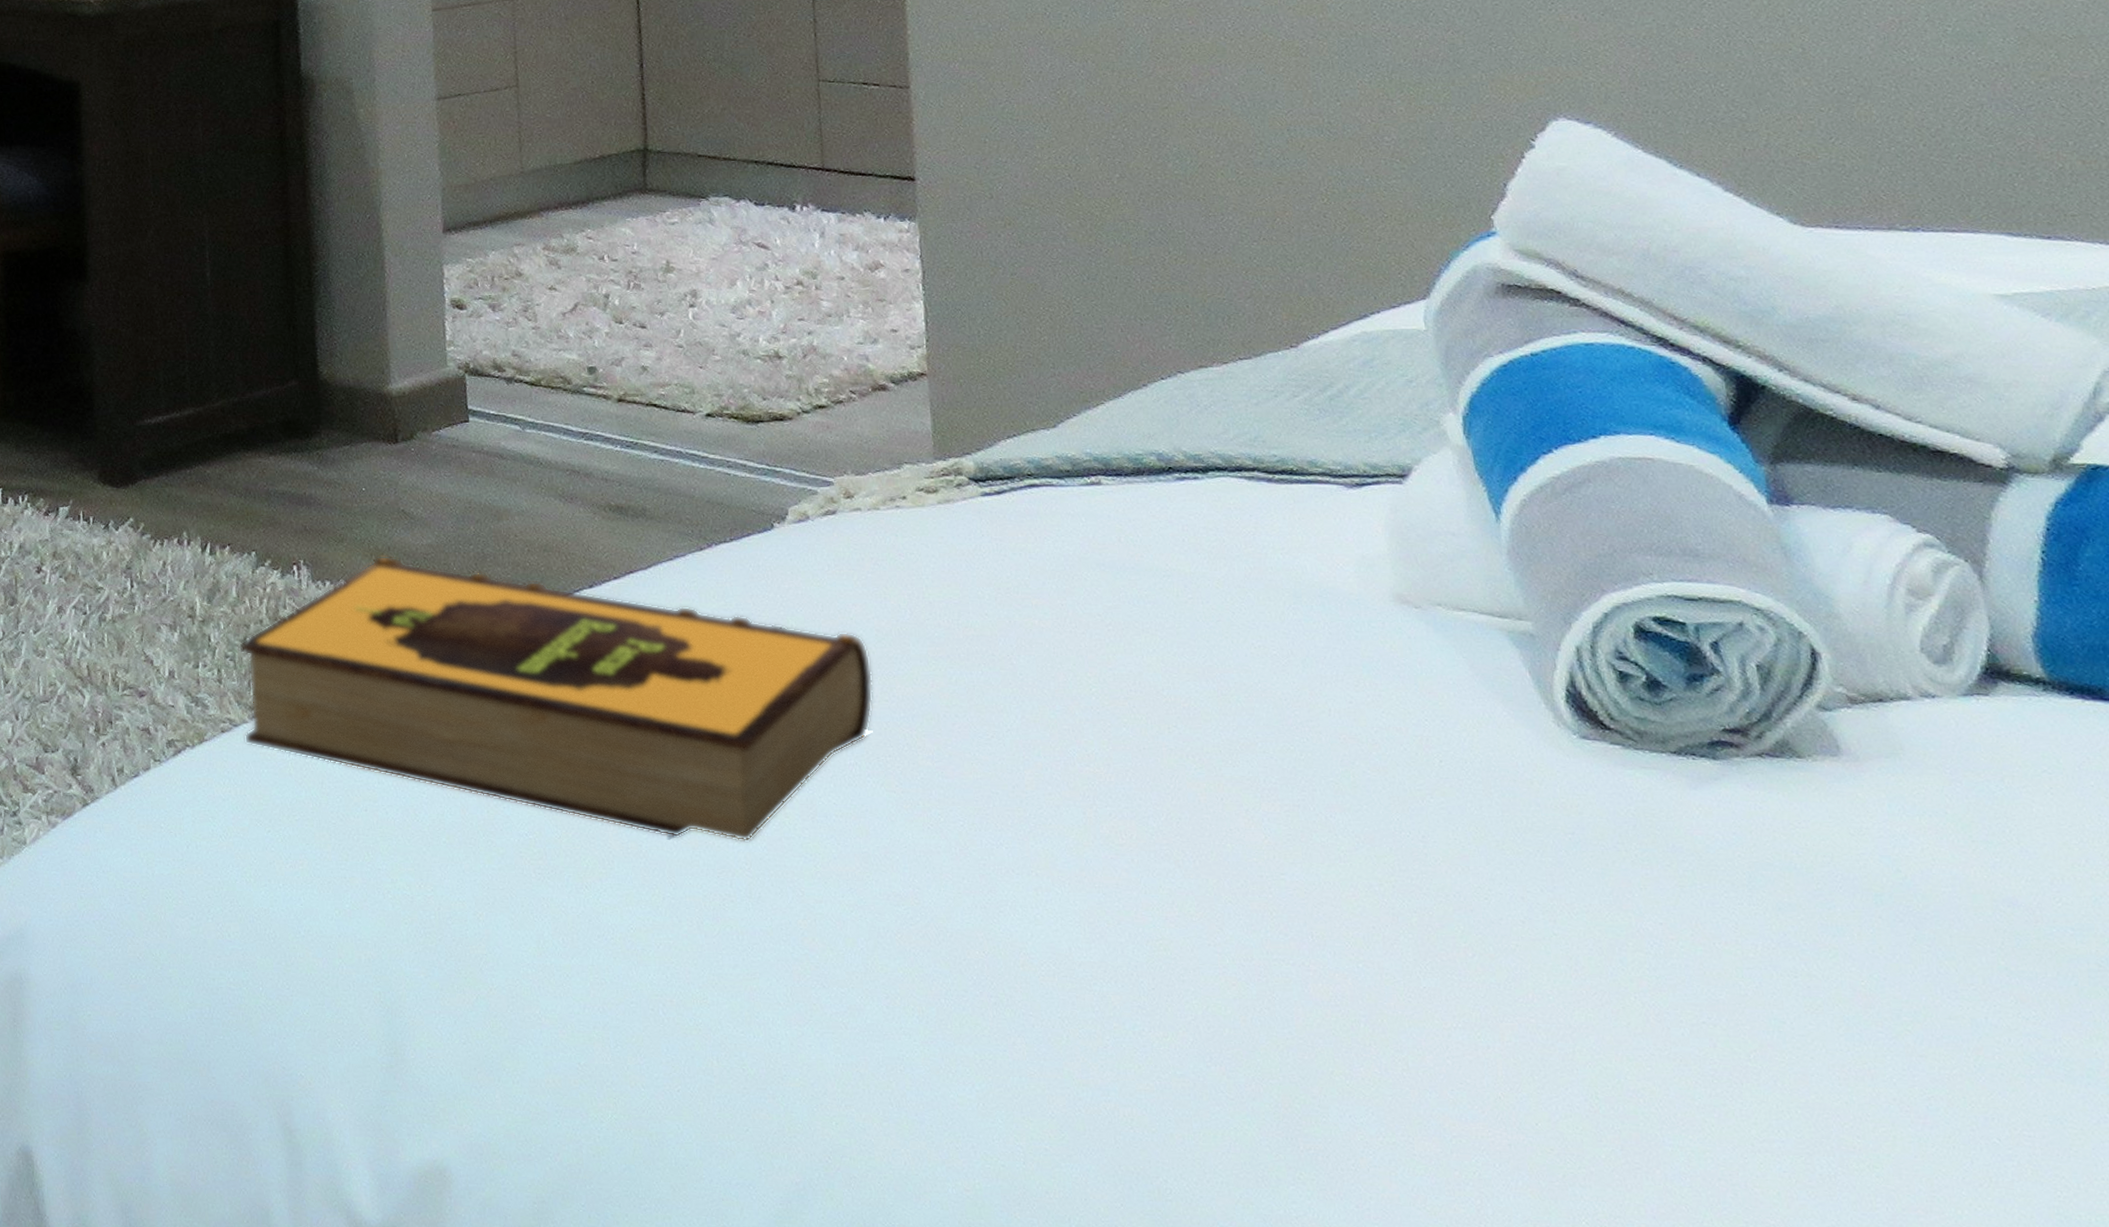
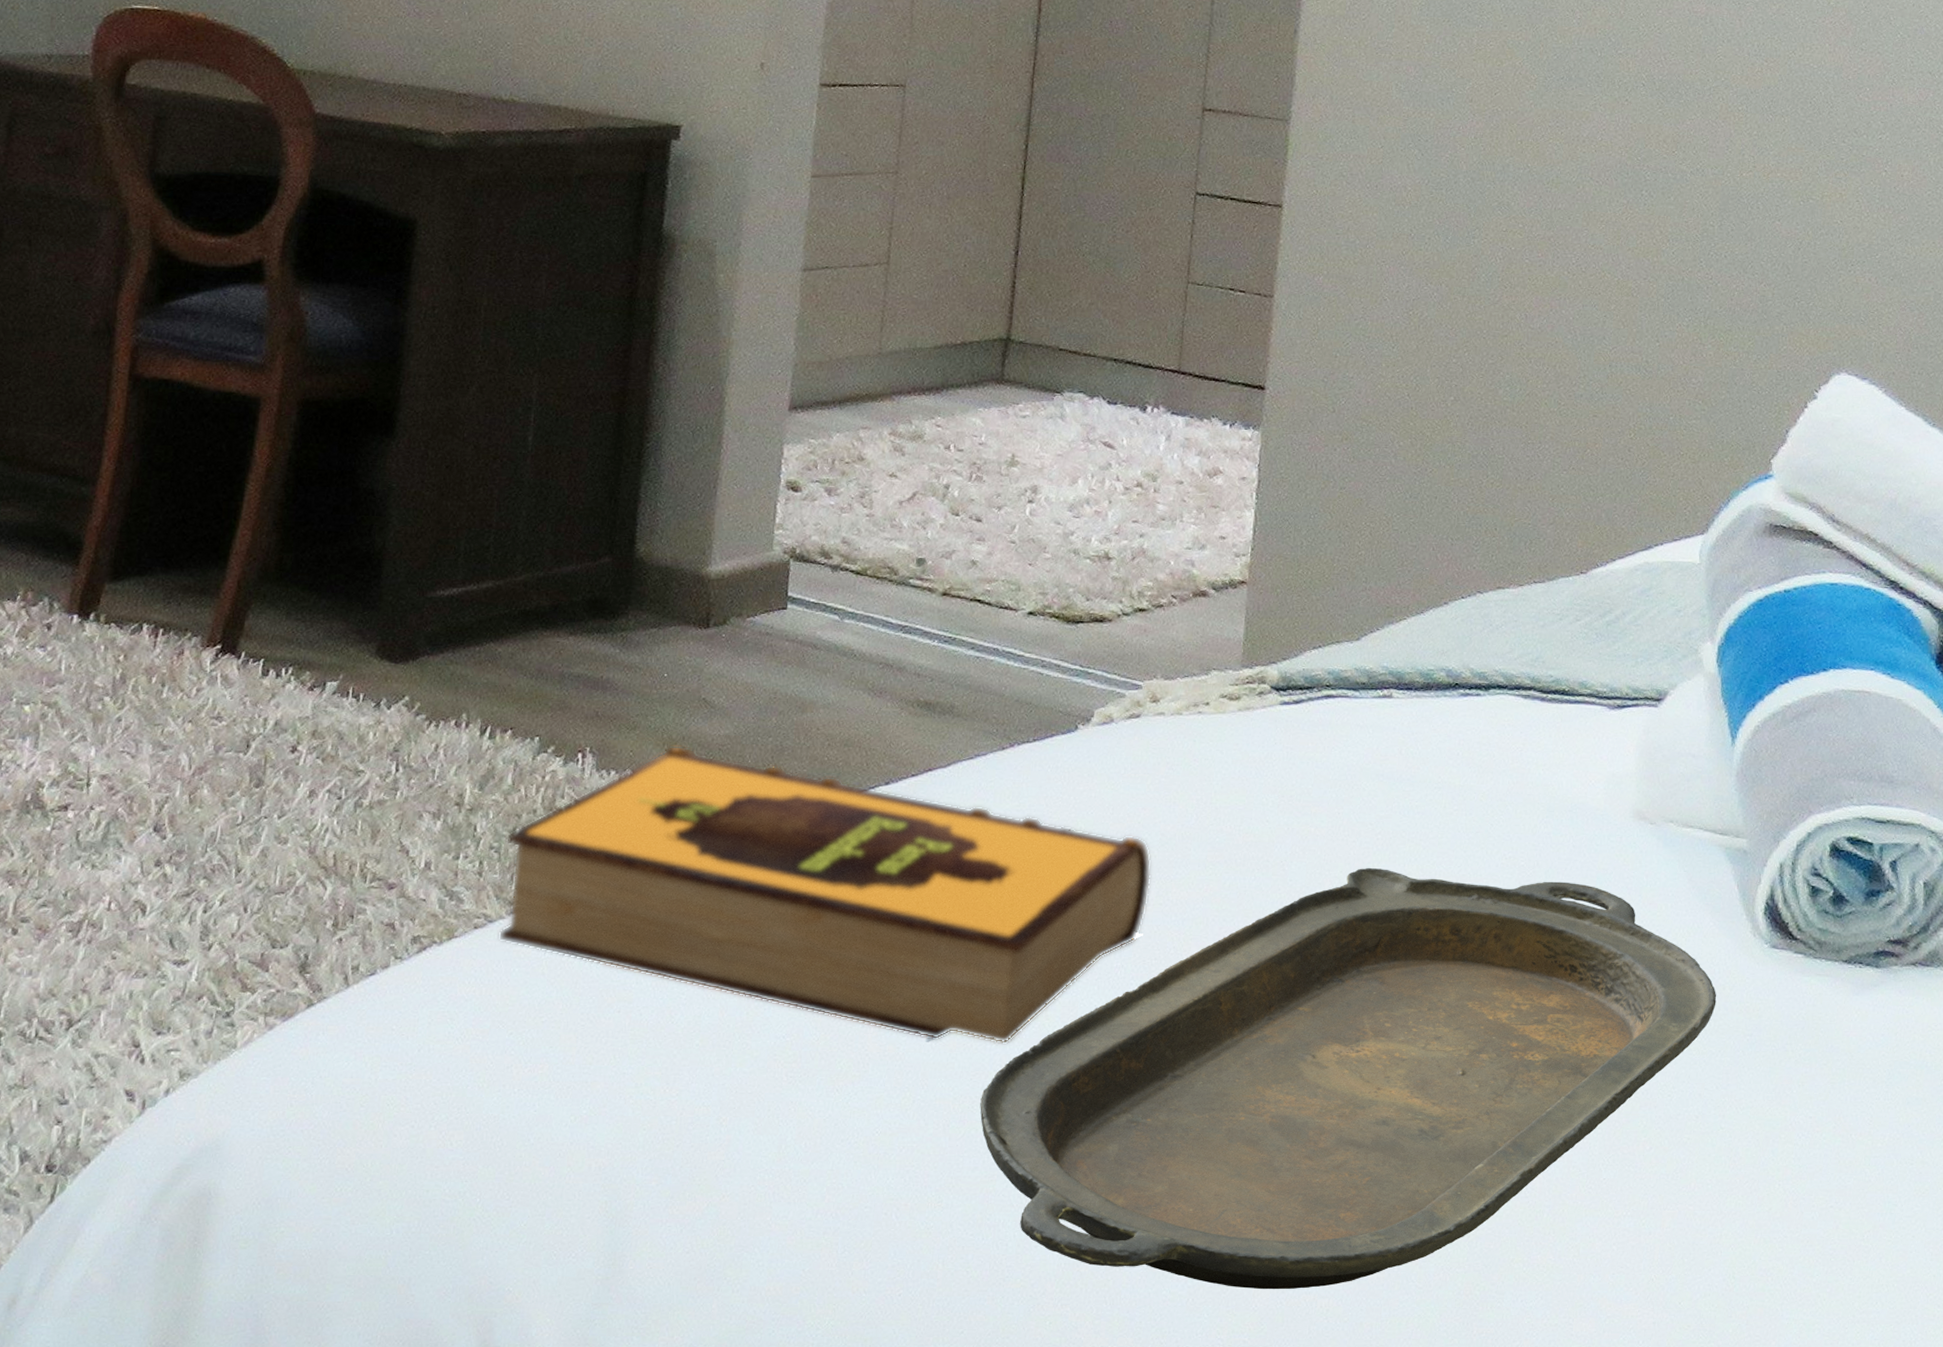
serving tray: none [731,659,1526,1097] -> present [980,867,1717,1290]

